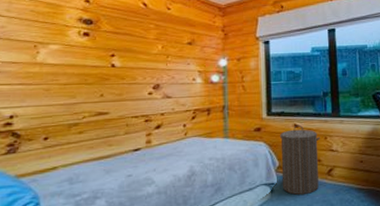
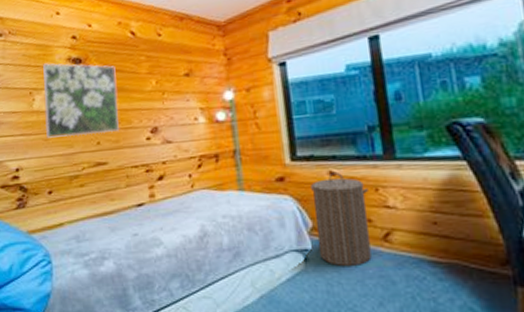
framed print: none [47,21,125,89] -> present [43,63,120,138]

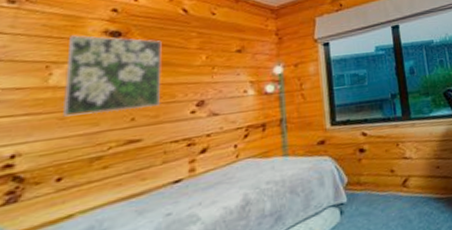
laundry hamper: present [311,171,372,267] -> none [347,132,394,215]

